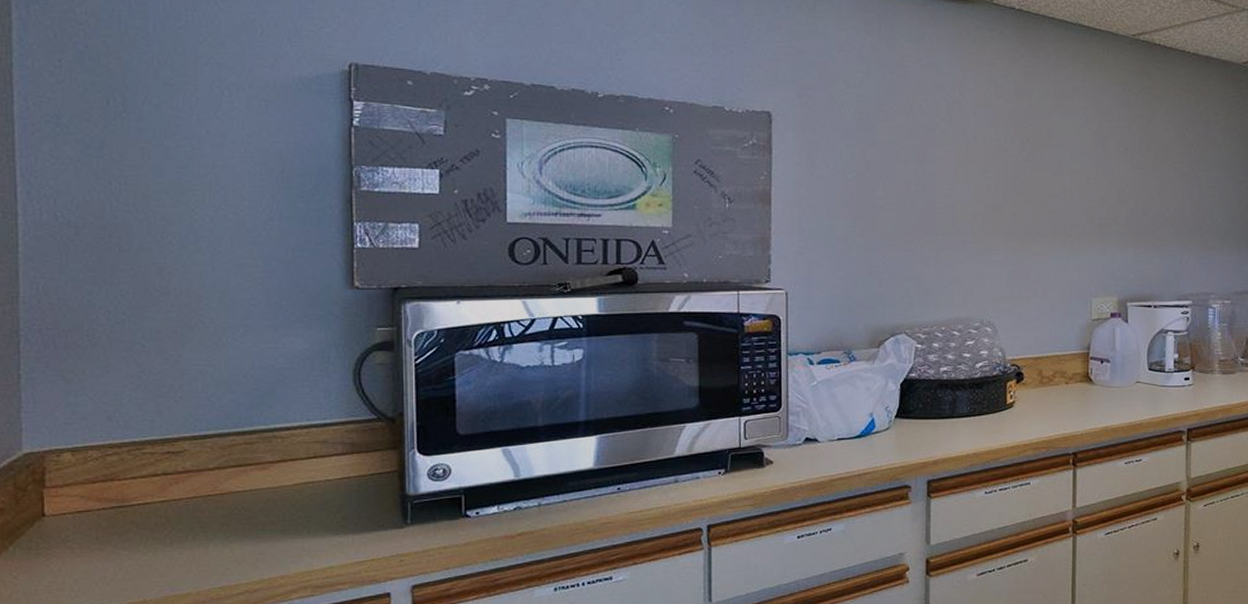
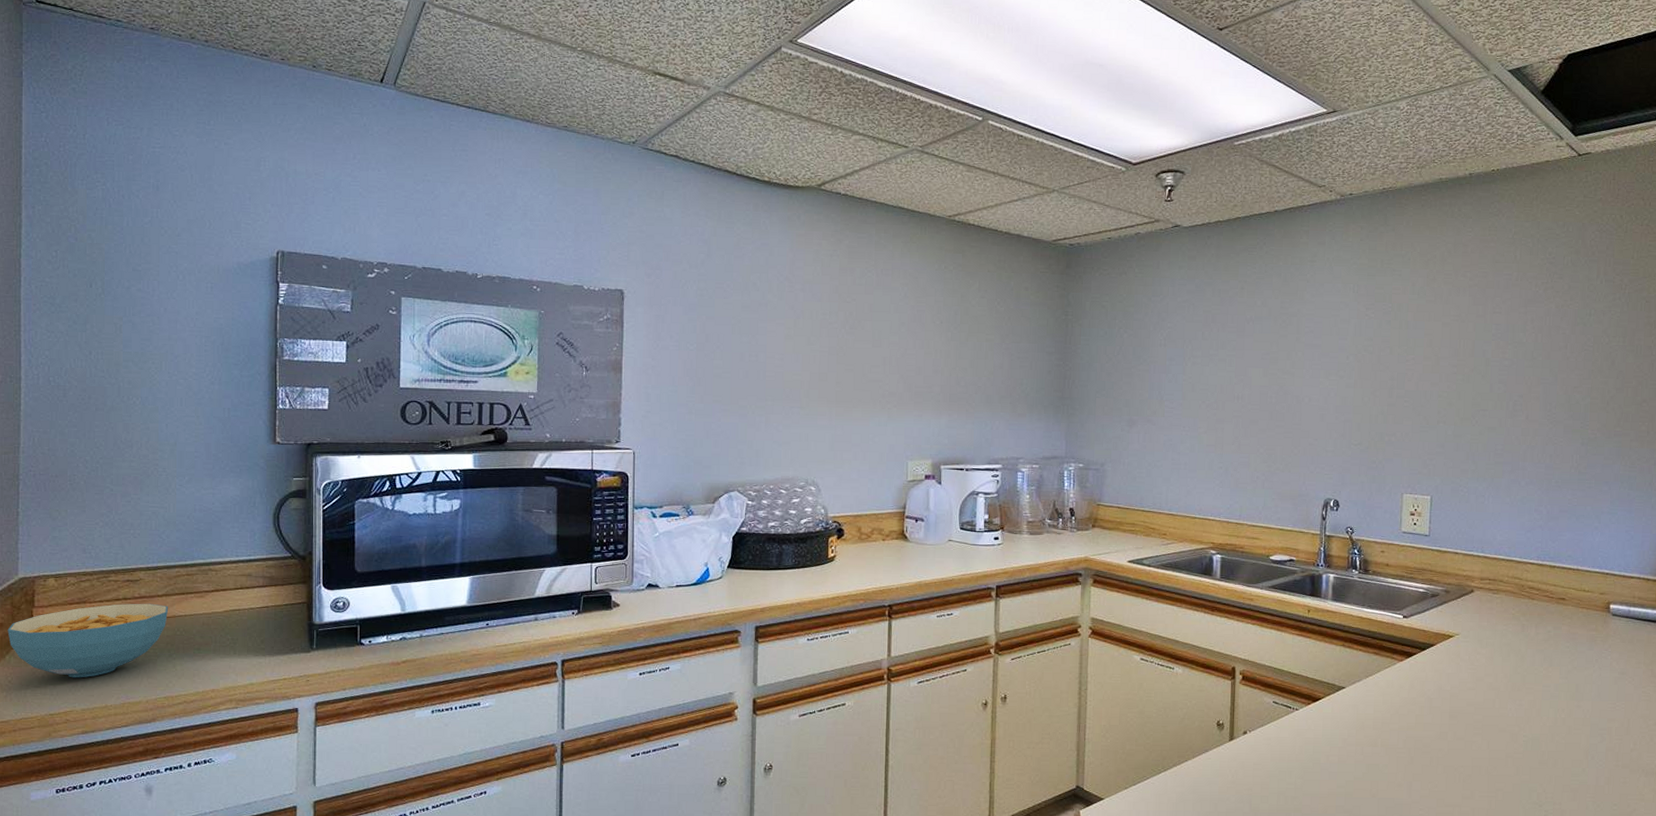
cereal bowl: none [10,478,223,570] -> present [7,603,169,678]

